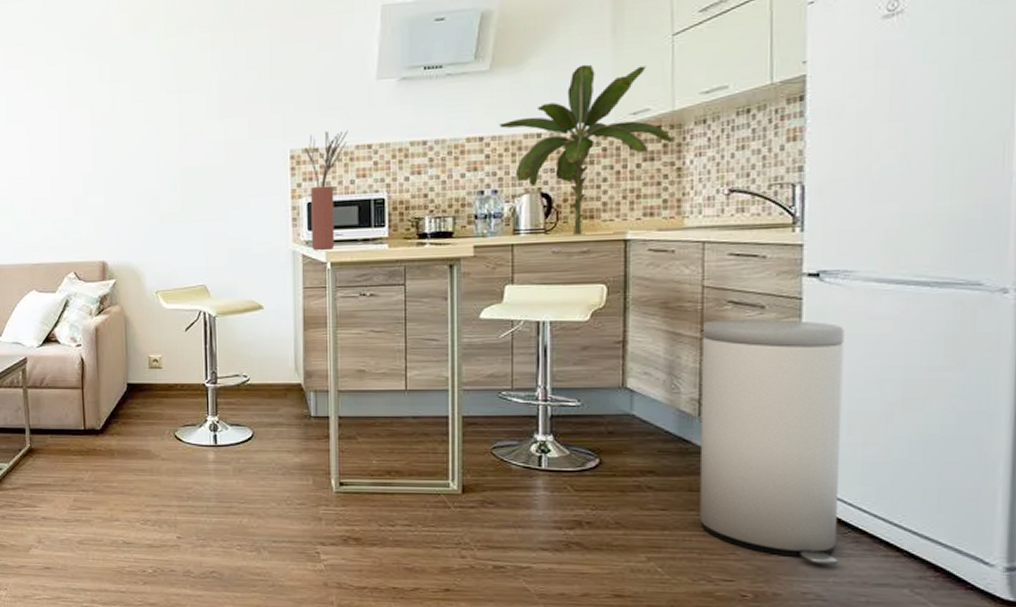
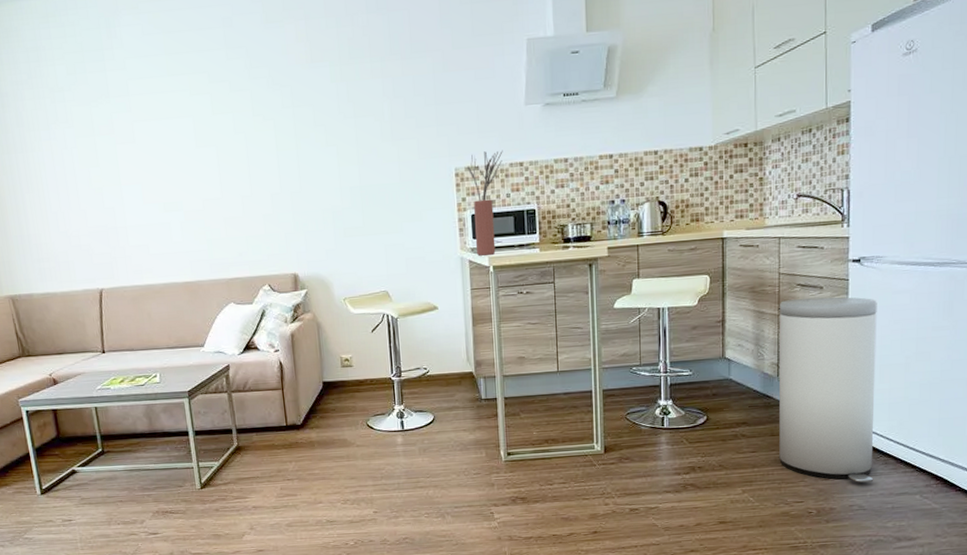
plant: present [498,64,674,235] -> none [624,92,757,235]

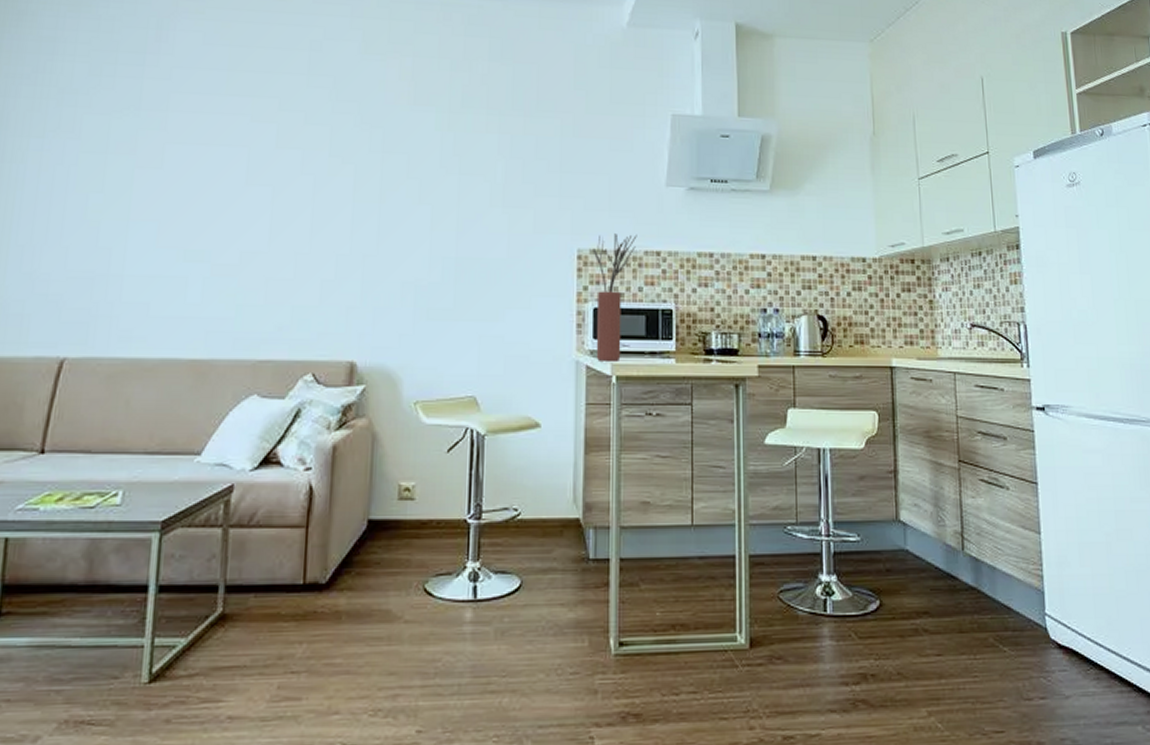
pedal bin: present [779,297,877,483] -> none [959,449,1086,706]

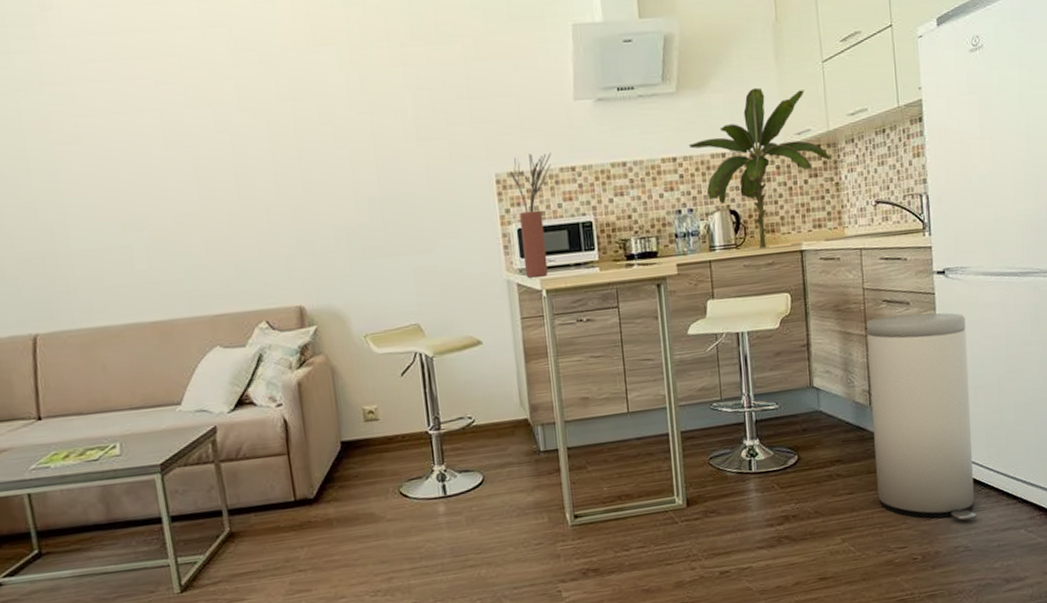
plant: none [778,195,925,360] -> present [688,87,831,249]
pedal bin: none [959,449,1086,706] -> present [865,312,977,521]

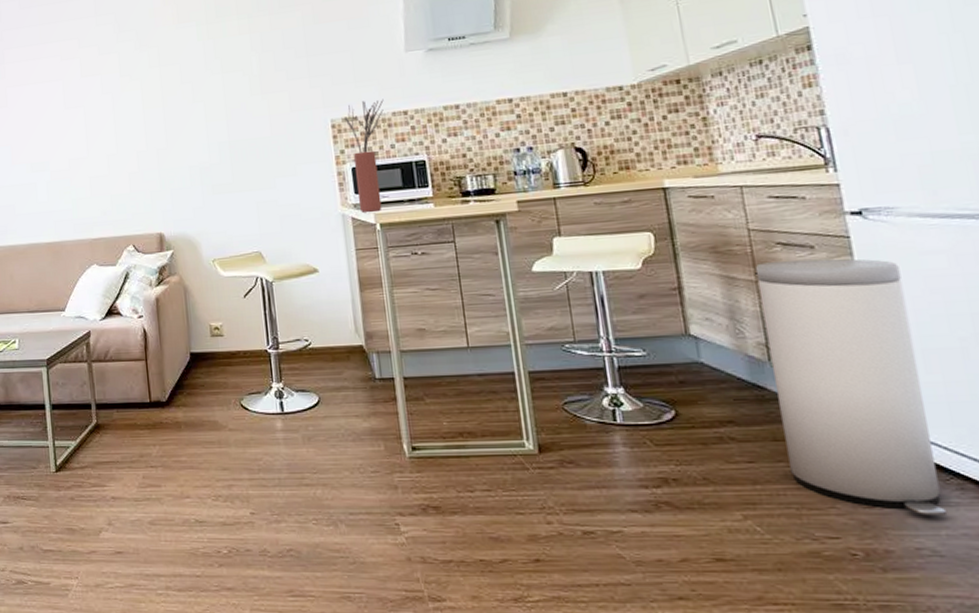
plant: present [688,87,831,249] -> none [524,26,695,186]

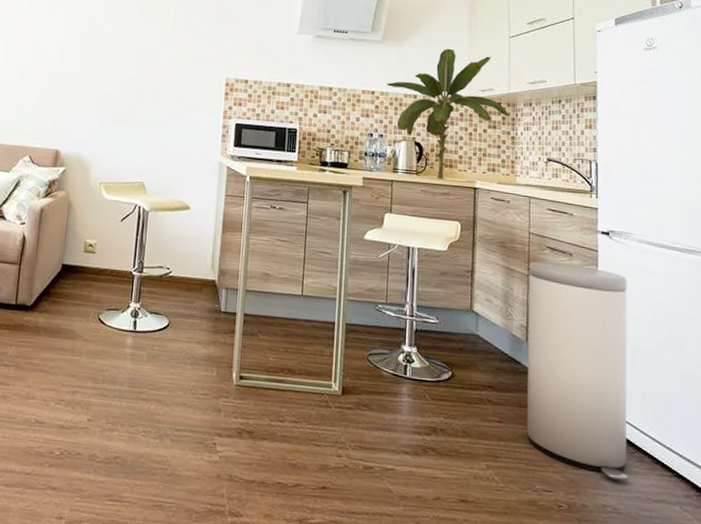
vase: present [344,99,384,214] -> none [235,68,273,166]
plant: none [524,26,695,186] -> present [386,48,510,179]

